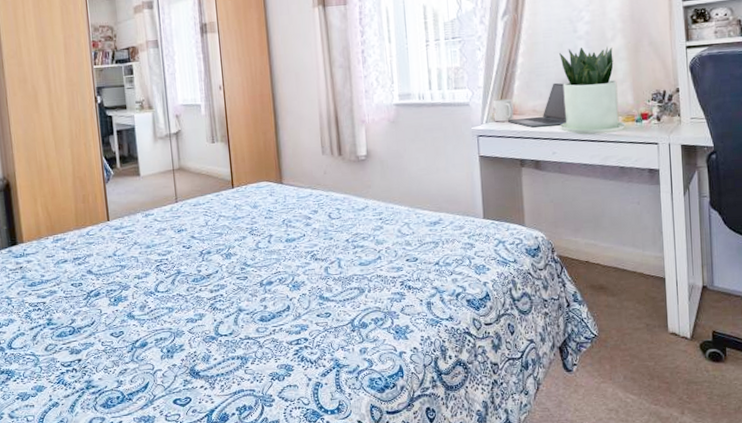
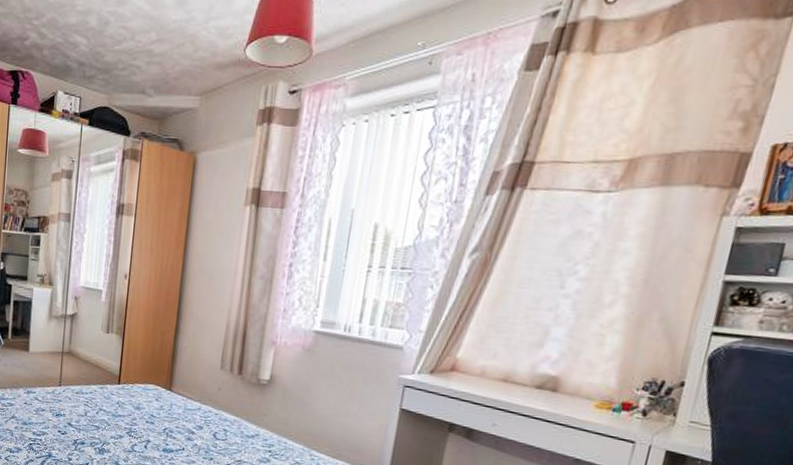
mug: present [493,98,514,122] -> none [428,349,458,377]
laptop: present [507,82,566,128] -> none [445,343,529,395]
planter: present [559,46,627,134] -> none [511,307,607,417]

